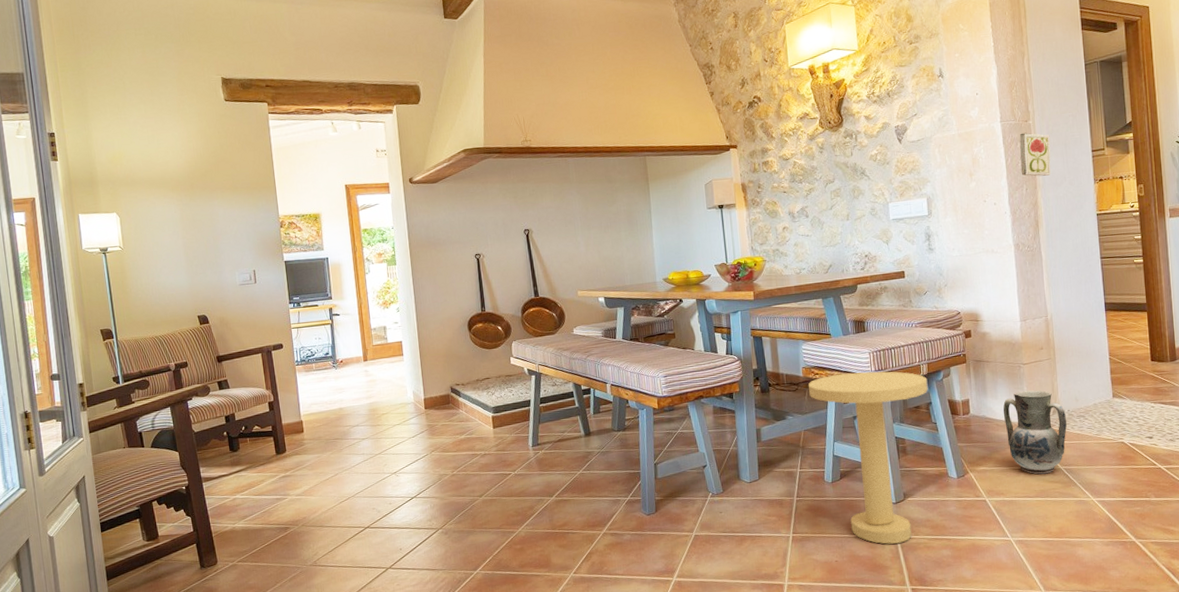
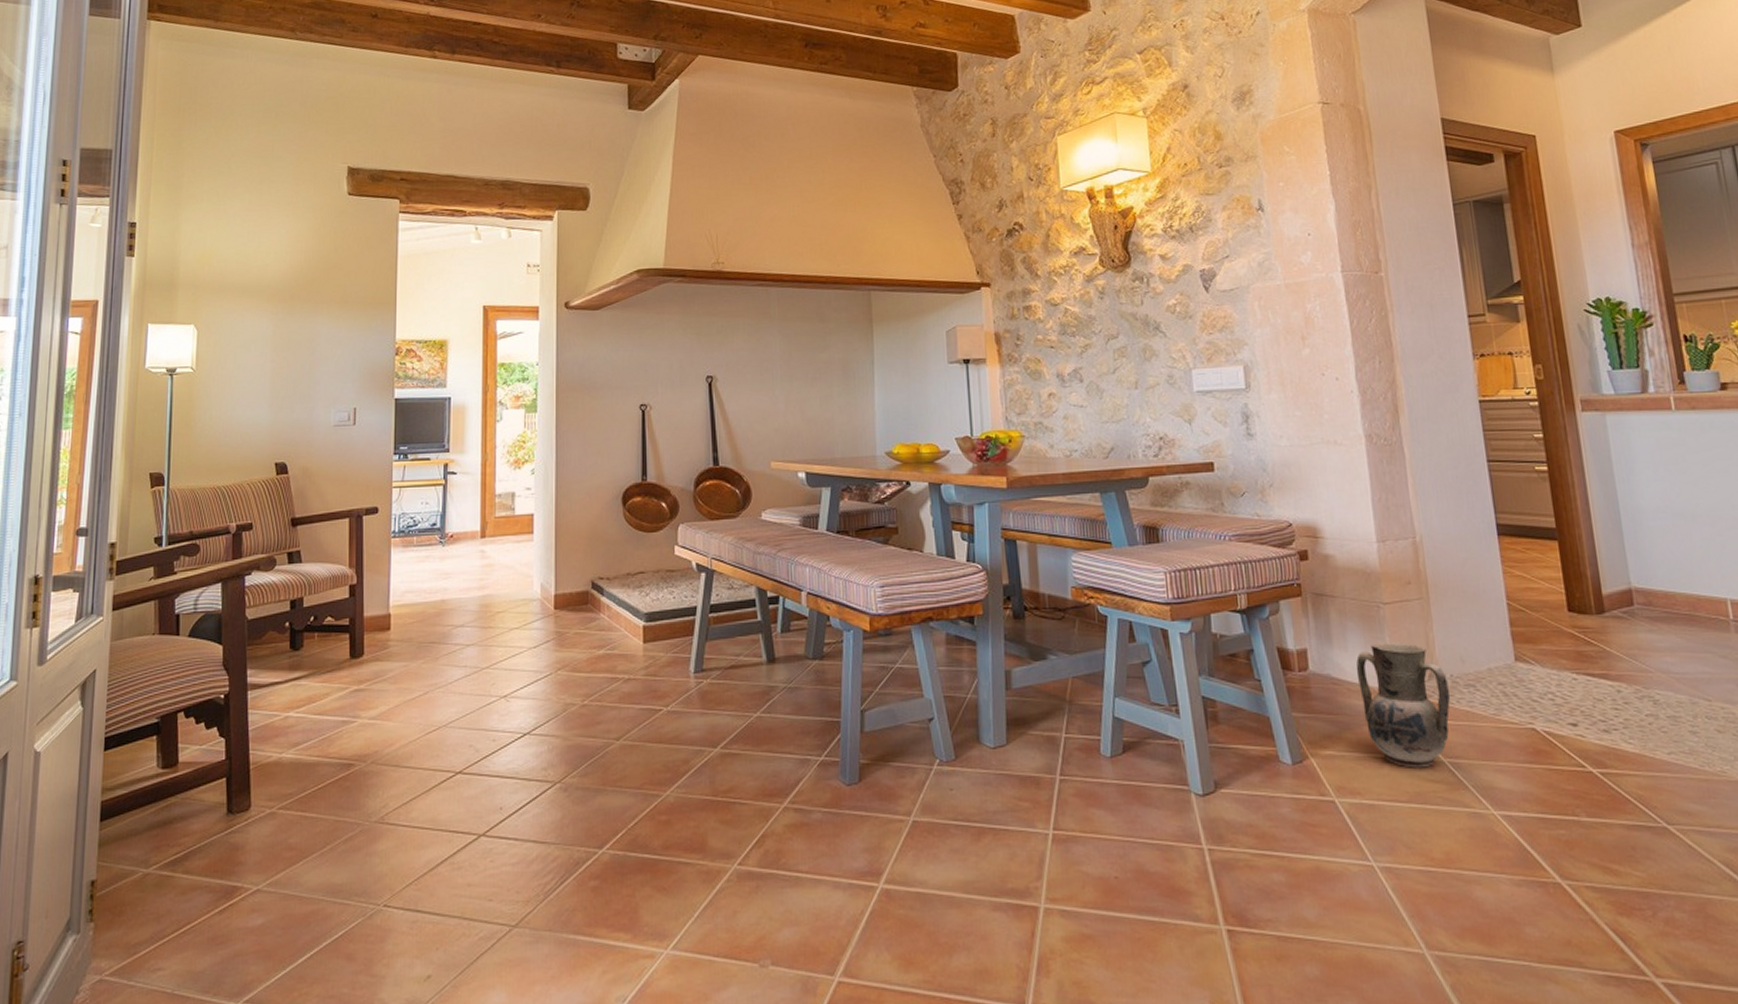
side table: present [809,371,928,544] -> none [1080,599,1248,857]
decorative tile: present [1019,132,1051,177] -> none [1367,287,1413,346]

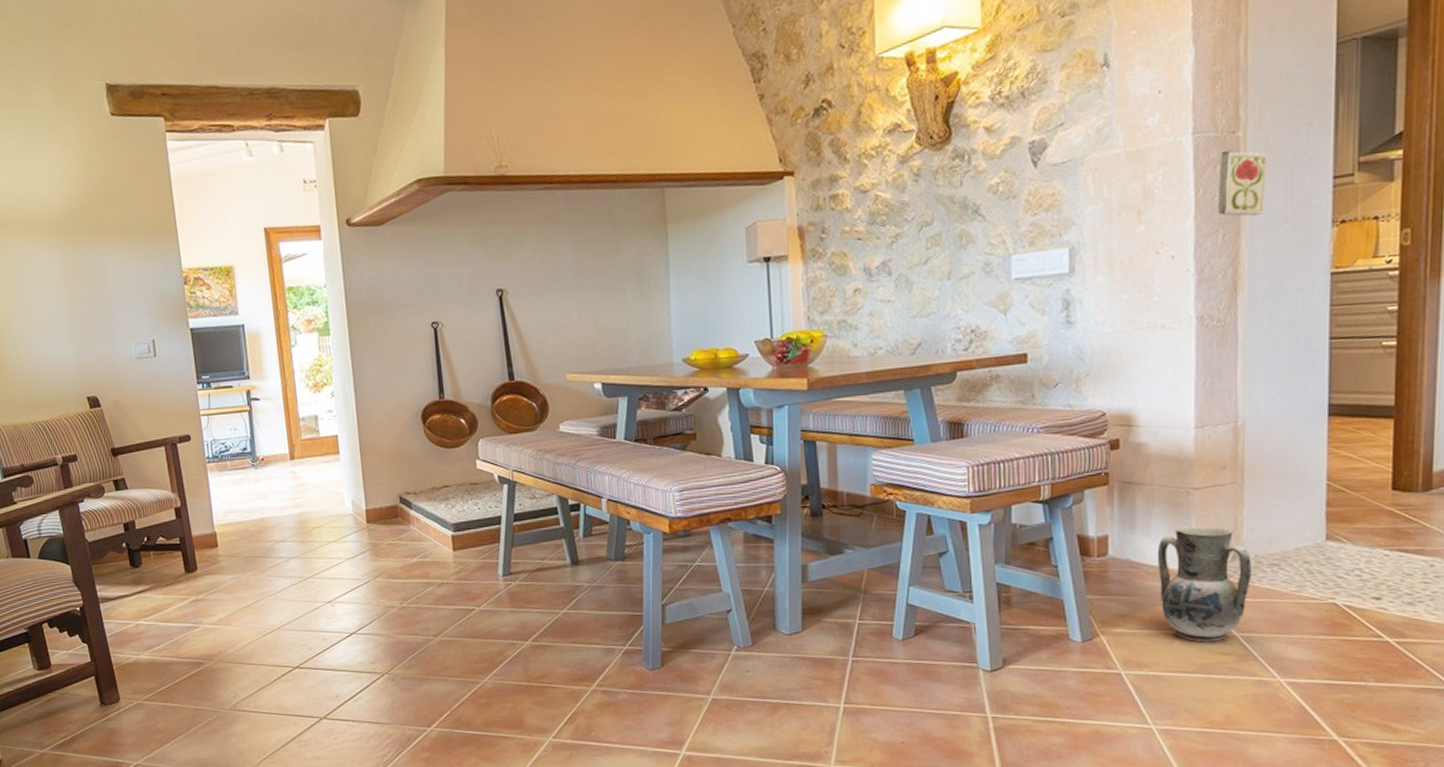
decorative tile: none [1367,287,1413,346] -> present [1217,149,1269,217]

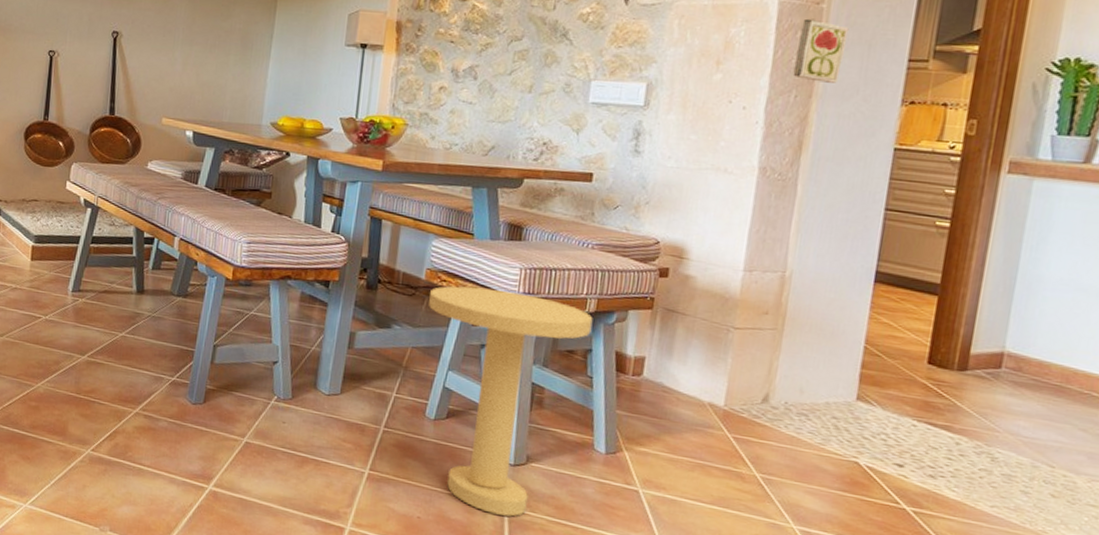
side table: none [878,492,1049,724] -> present [429,286,593,517]
ceramic jug: present [1157,526,1251,642] -> none [687,362,781,478]

